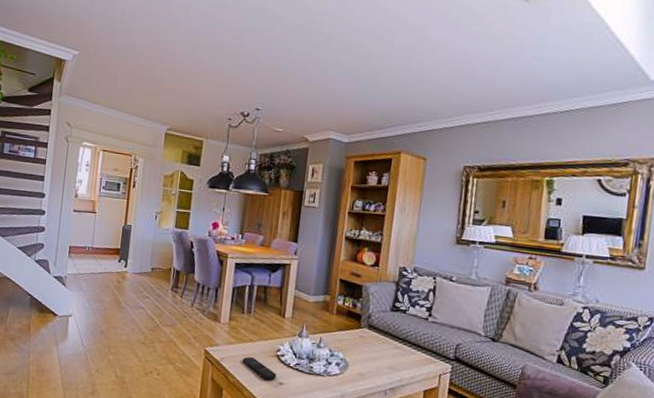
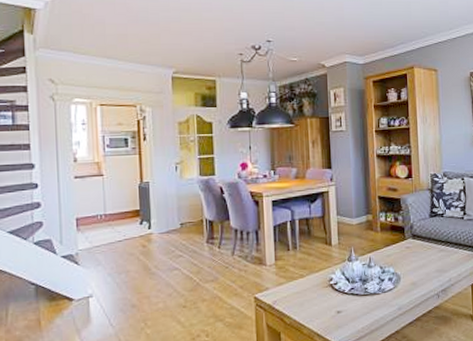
remote control: present [242,357,277,381] -> none [296,293,334,313]

